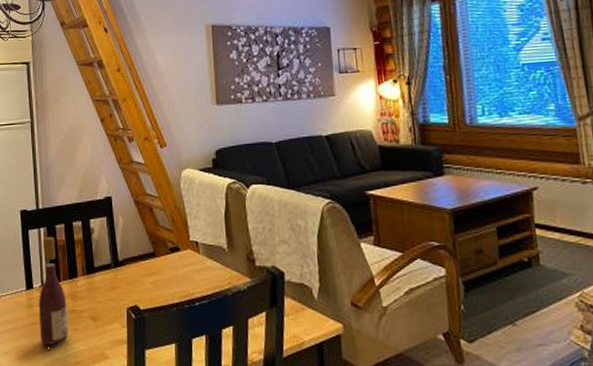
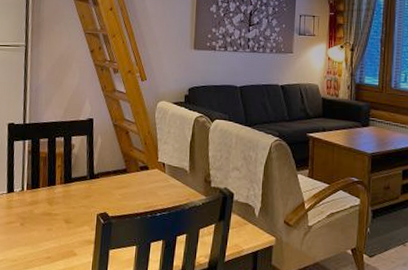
wine bottle: present [38,237,70,345] -> none [16,149,45,242]

